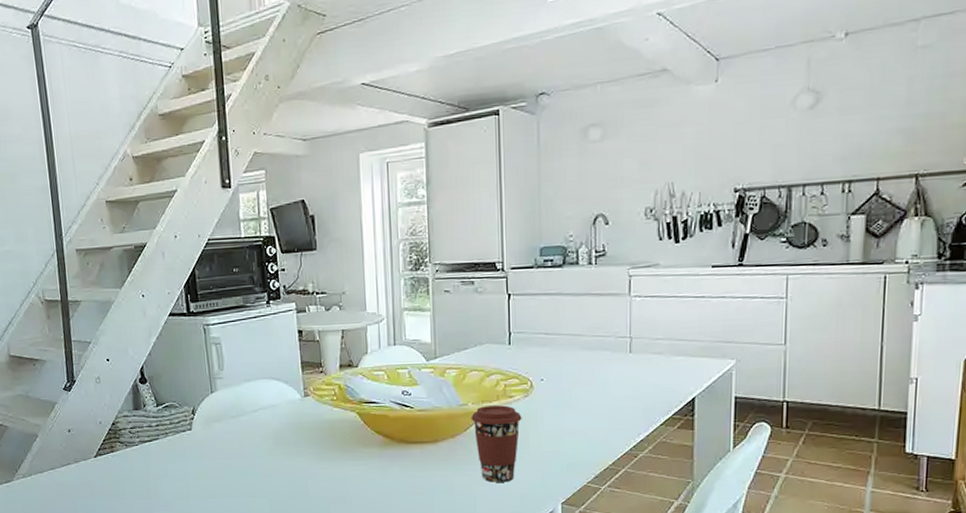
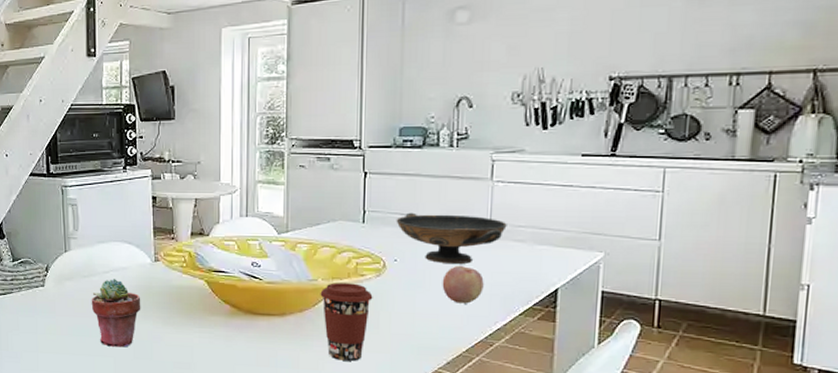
potted succulent: none [241,417,294,487] -> present [91,279,141,348]
decorative bowl: none [540,331,646,380] -> present [396,212,507,264]
fruit: none [587,380,626,418] -> present [442,265,484,304]

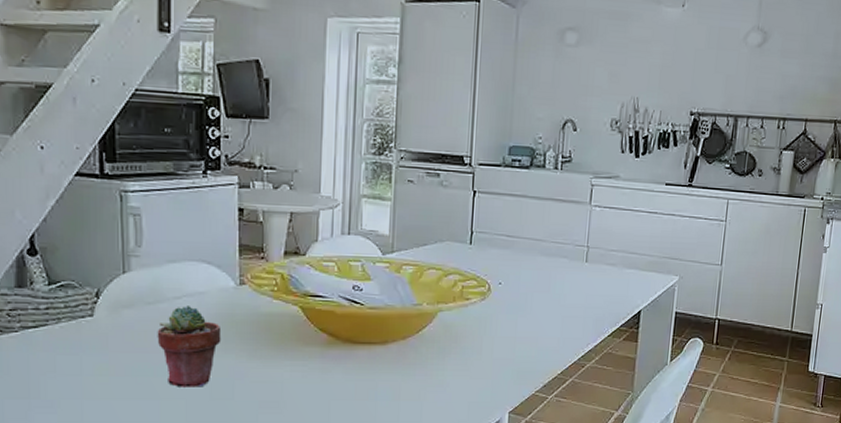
coffee cup: present [320,283,373,361] -> none [424,307,477,389]
decorative bowl: present [396,212,507,264] -> none [502,234,602,287]
fruit: present [442,265,484,304] -> none [542,288,579,326]

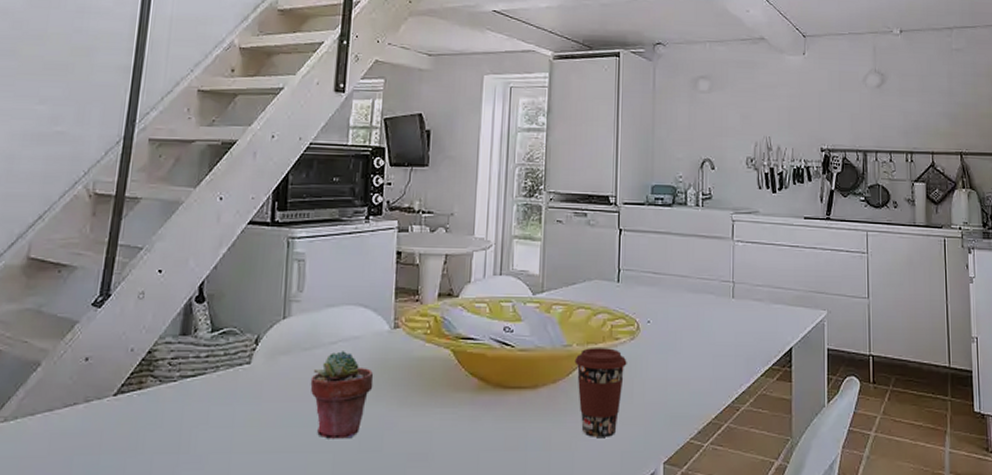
coffee cup: none [424,307,477,389] -> present [574,348,627,437]

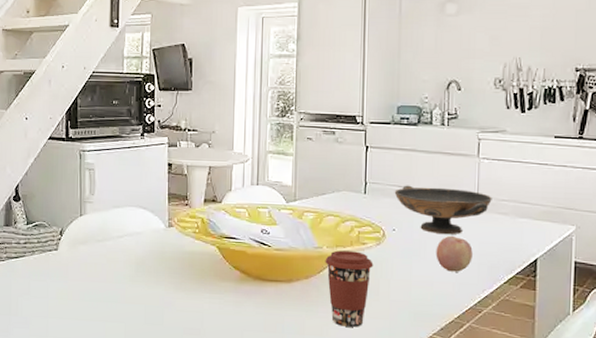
potted succulent: present [310,351,374,439] -> none [104,243,154,313]
decorative bowl: none [649,271,747,324] -> present [394,185,492,234]
fruit: none [692,325,729,366] -> present [436,235,473,272]

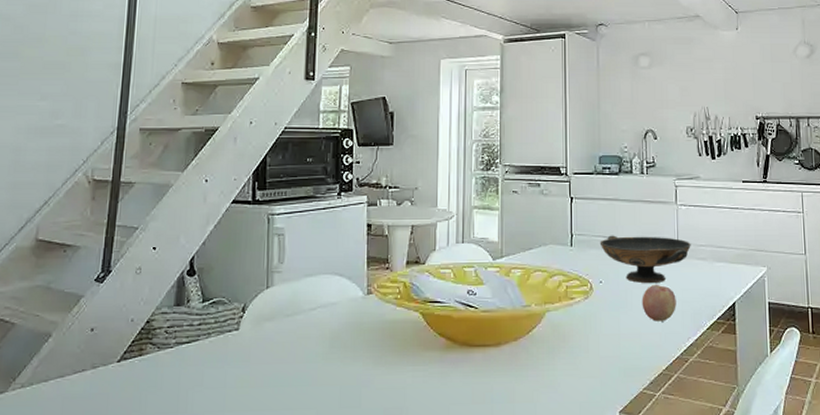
coffee cup: present [325,250,373,327] -> none [534,307,582,389]

